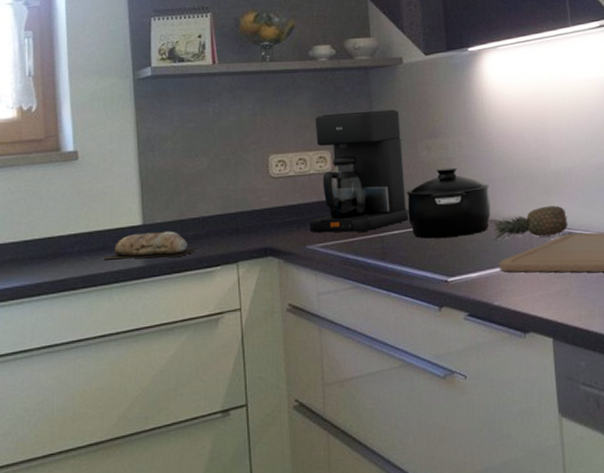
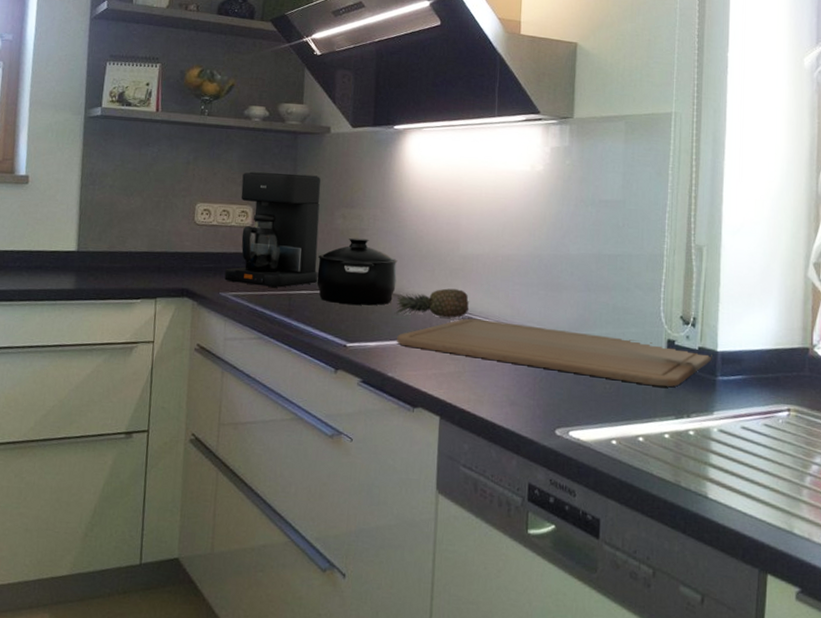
bread loaf: present [99,231,202,259] -> none [36,258,126,285]

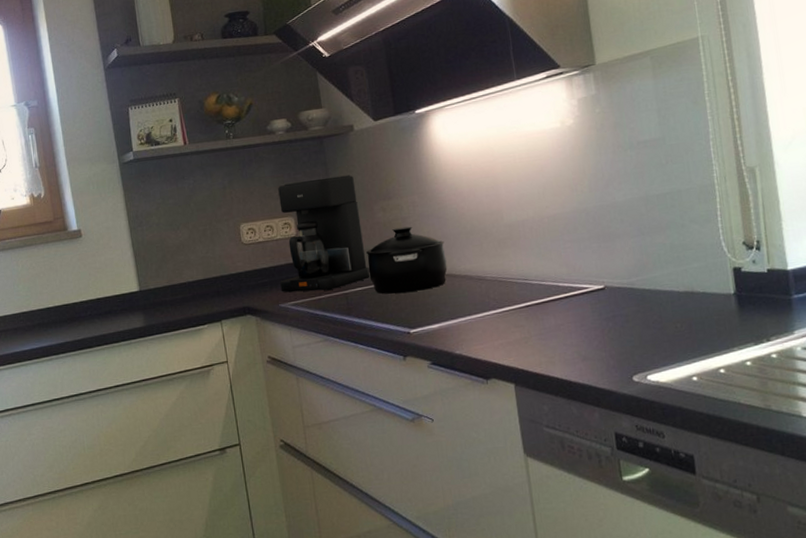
fruit: present [395,288,470,318] -> none [450,257,524,293]
chopping board: present [397,318,712,387] -> none [458,274,784,323]

